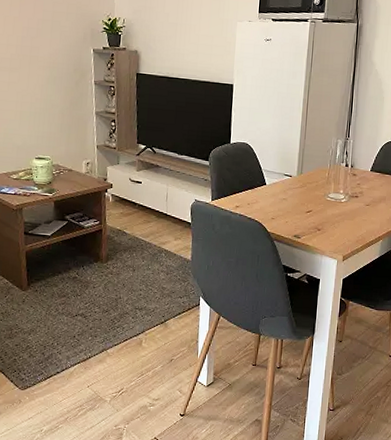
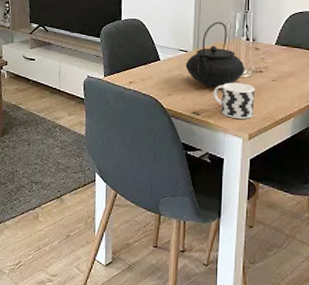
teapot: none [289,147,343,211] -> present [185,22,245,87]
cup: none [313,206,351,242] -> present [213,82,255,119]

